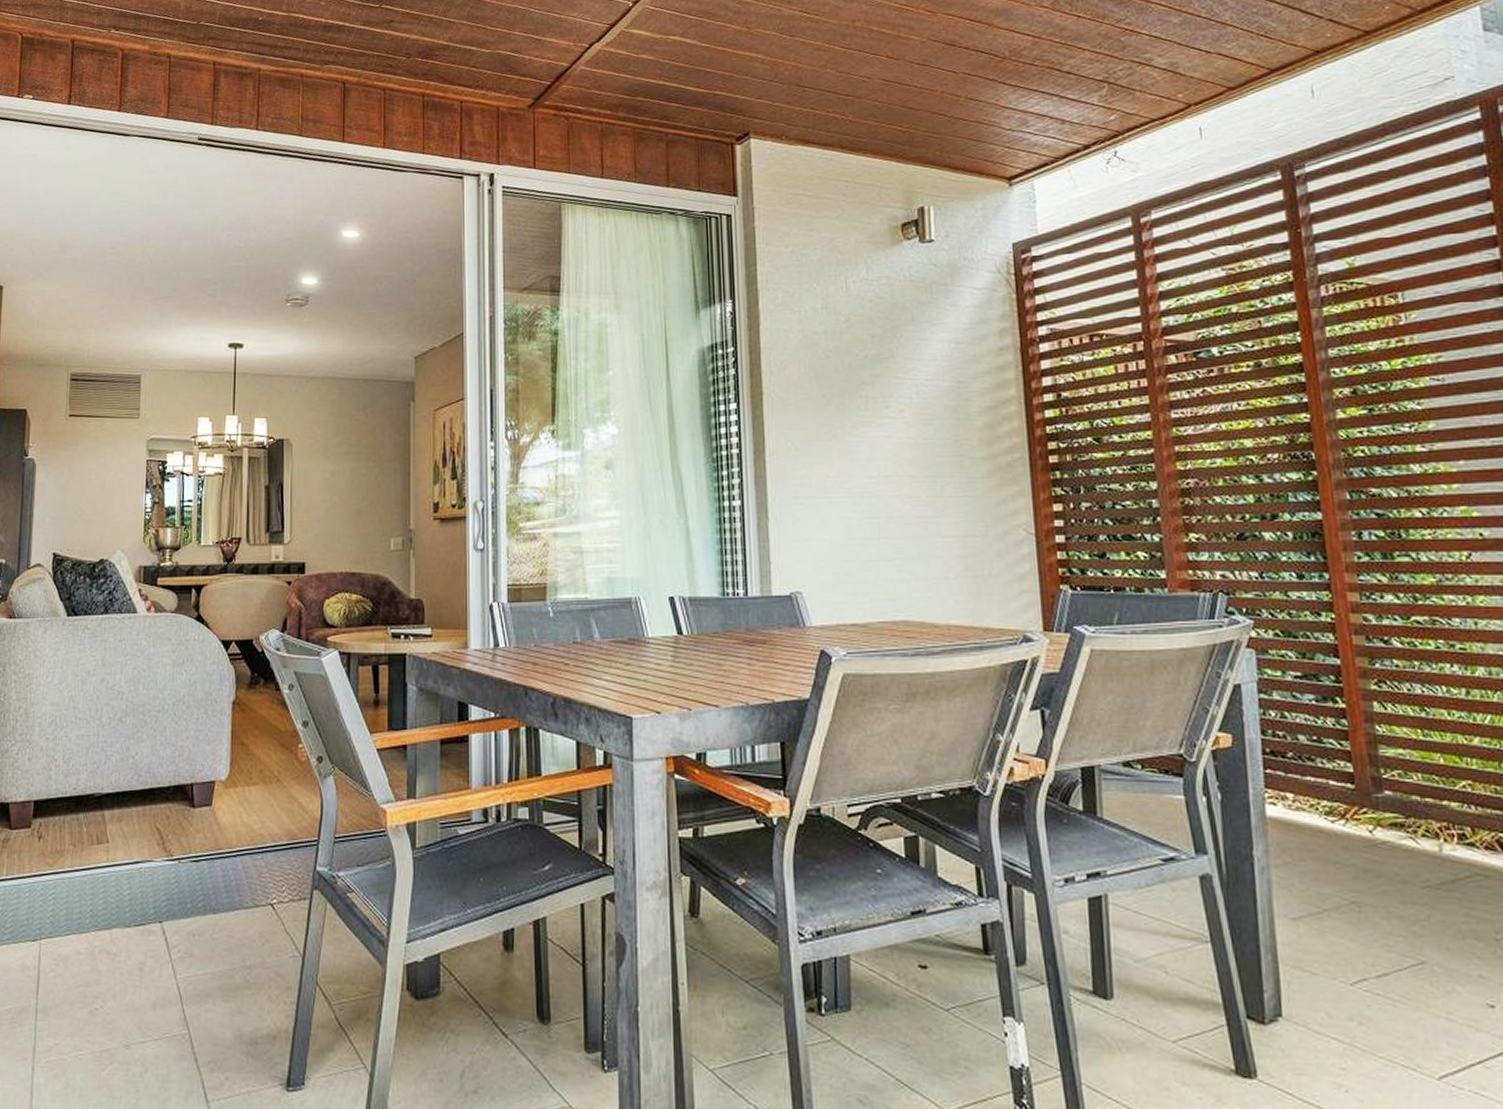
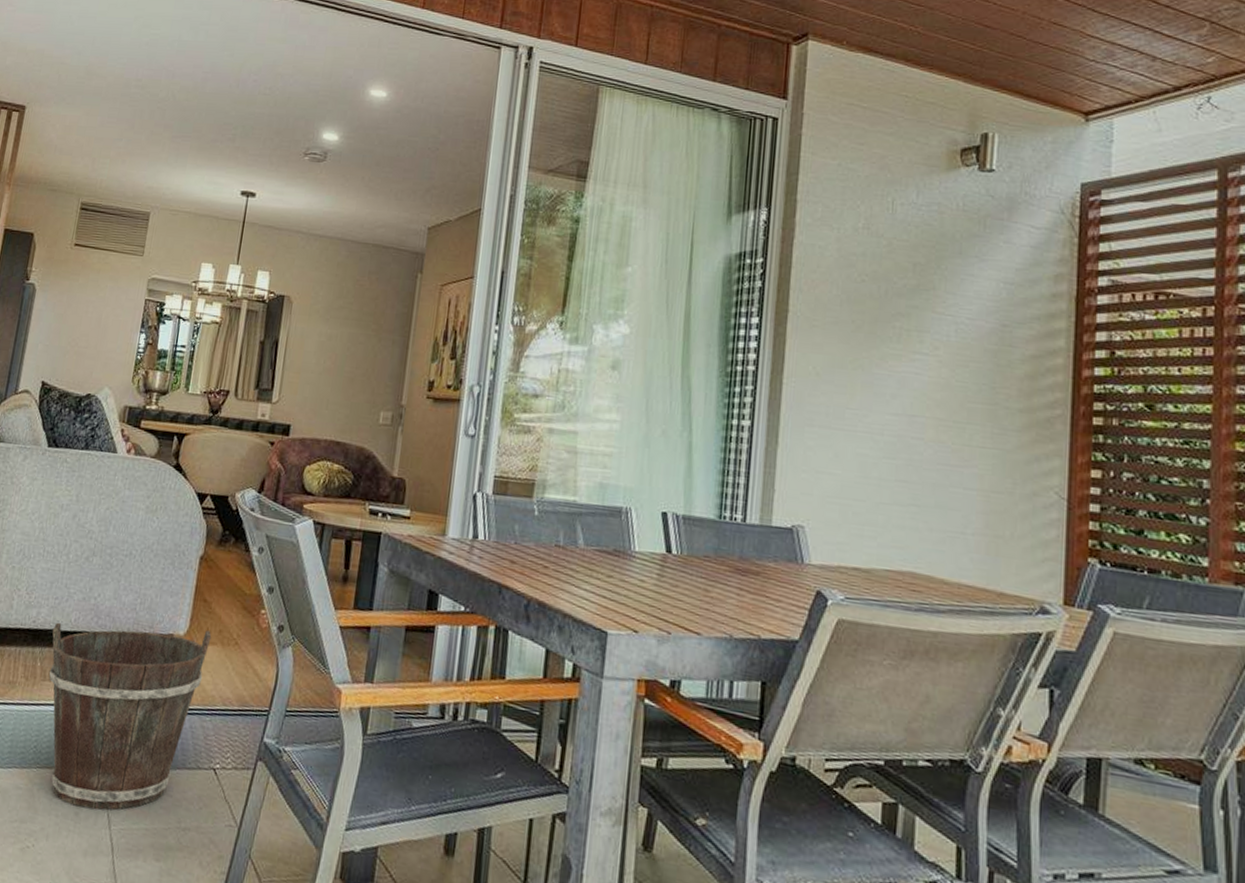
bucket: none [95,772,253,962] -> present [49,622,212,810]

